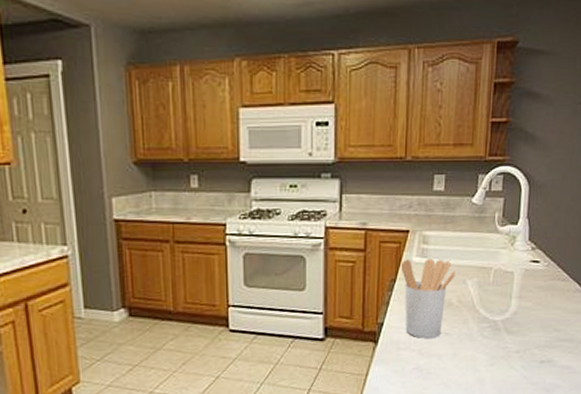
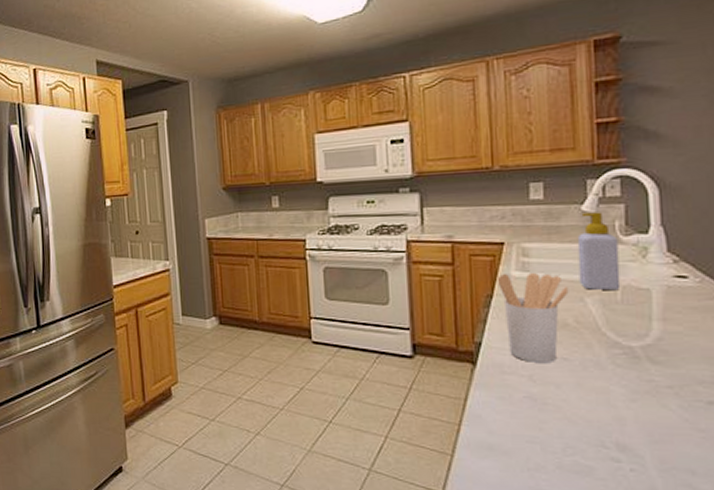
soap bottle: none [464,204,496,274] -> present [577,212,621,291]

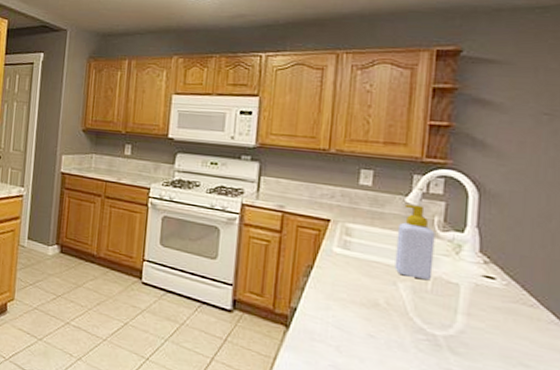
utensil holder: present [497,273,569,362] -> none [319,247,384,337]

